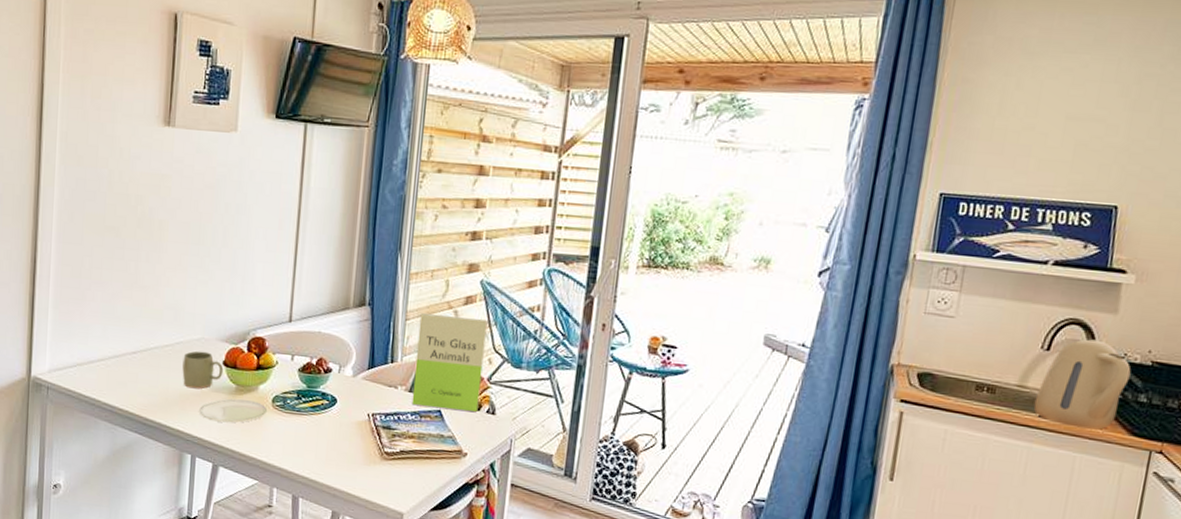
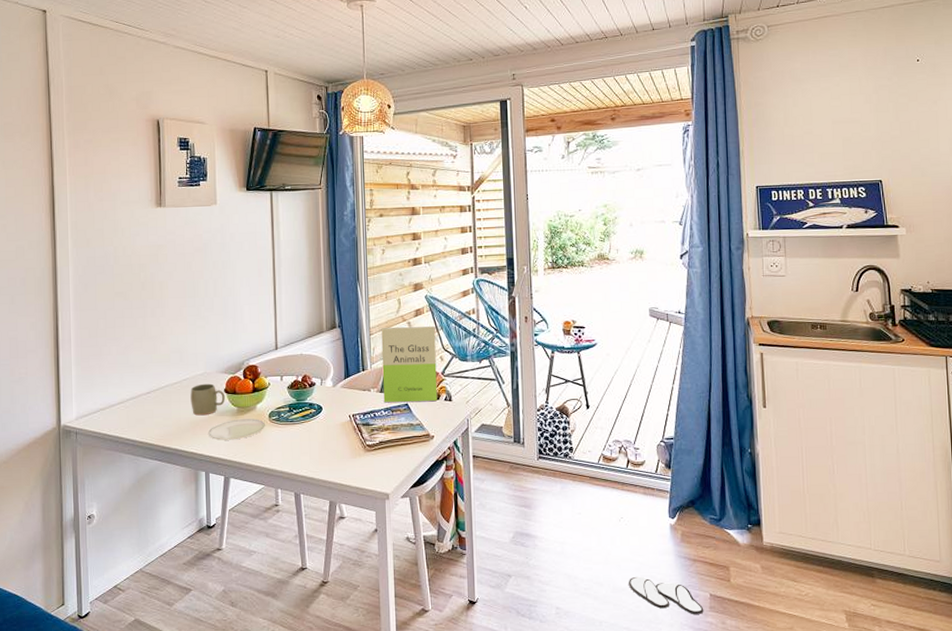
kettle: present [1033,339,1132,430] -> none [856,279,919,347]

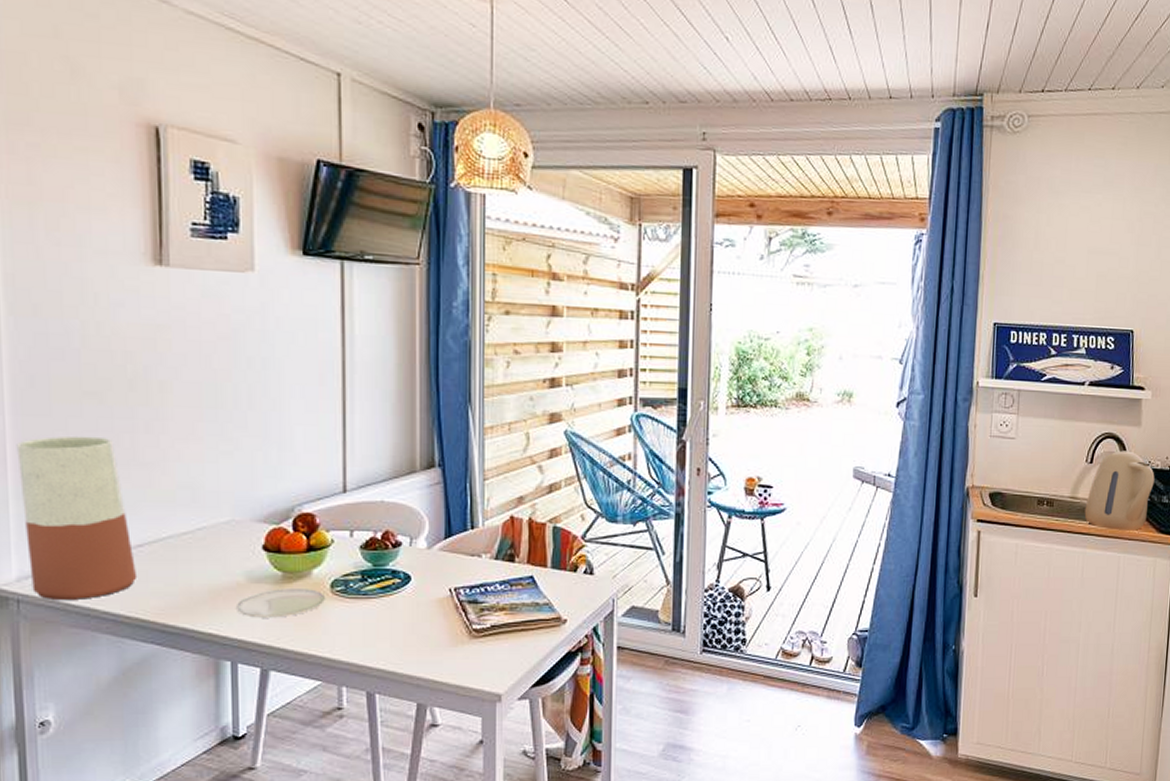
vase: none [76,321,147,431] -> present [16,435,138,600]
mug: present [190,383,226,416] -> none [208,536,264,582]
book: present [381,326,438,402] -> none [499,471,576,573]
kettle: none [856,279,919,347] -> present [1084,450,1155,531]

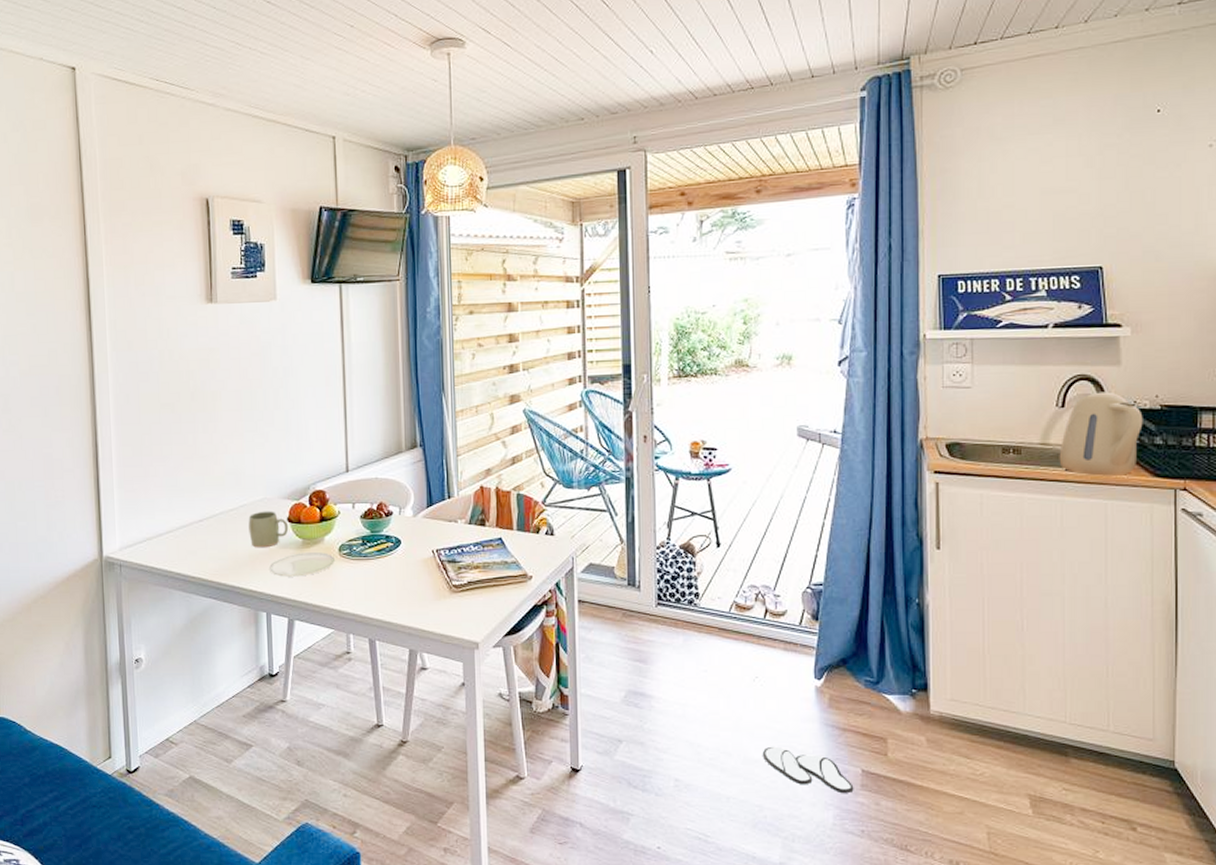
vase: present [16,435,138,600] -> none [118,437,200,564]
mug: none [208,536,264,582] -> present [248,511,289,548]

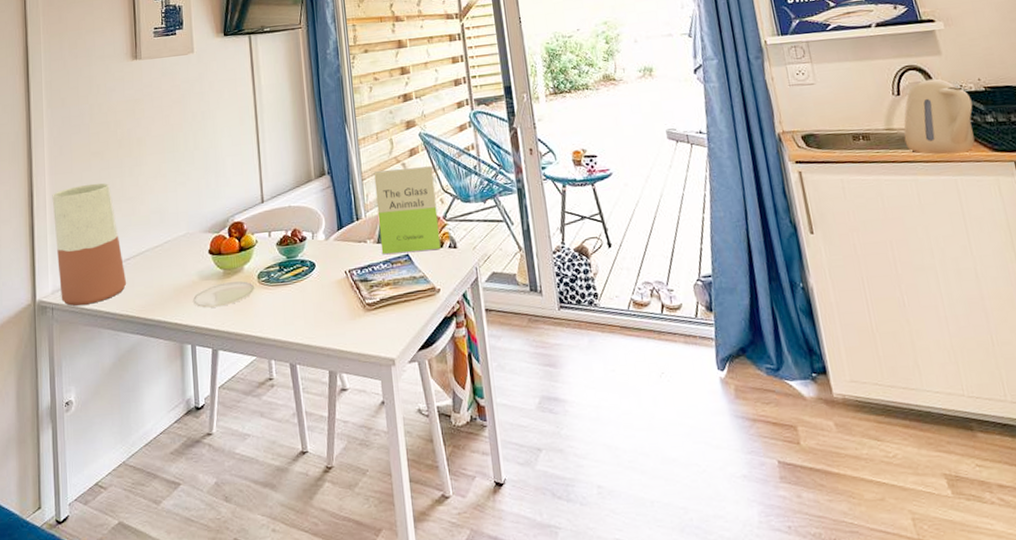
vase: none [118,437,200,564] -> present [52,182,127,306]
mug: present [248,511,289,548] -> none [172,244,210,282]
book: none [470,446,537,536] -> present [374,166,441,254]
slippers: present [763,747,854,793] -> none [679,444,774,487]

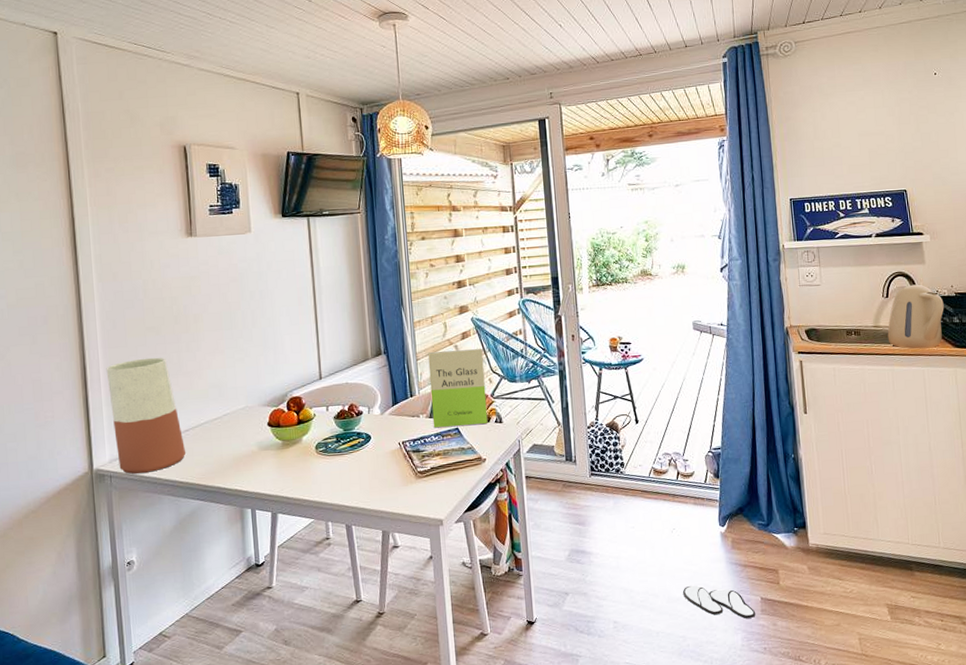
plate: present [192,281,255,308] -> none [252,451,313,476]
slippers: none [679,444,774,487] -> present [683,585,756,618]

